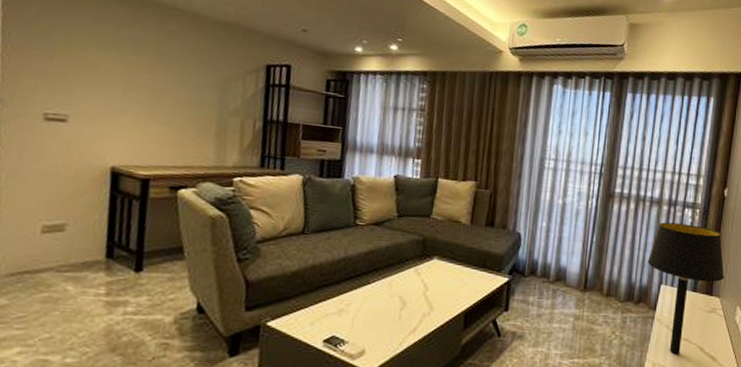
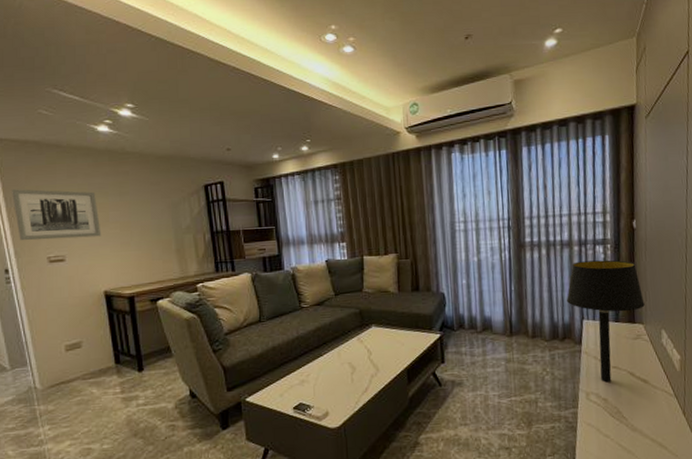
wall art: none [10,23,127,101] -> present [12,189,102,241]

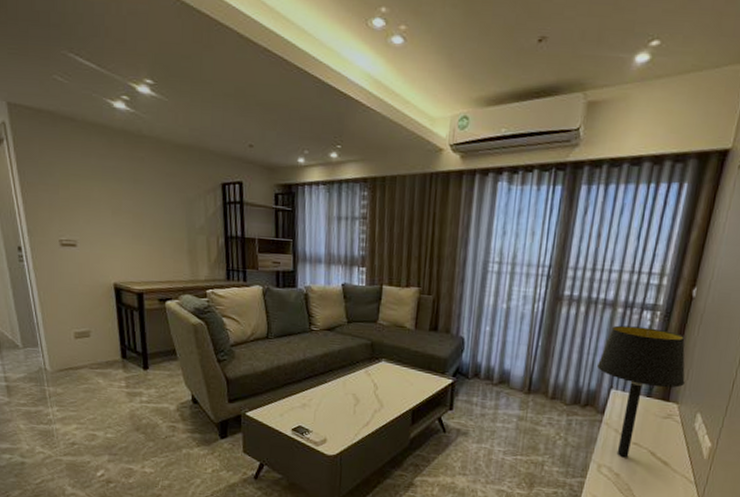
wall art: present [12,189,102,241] -> none [25,162,114,226]

